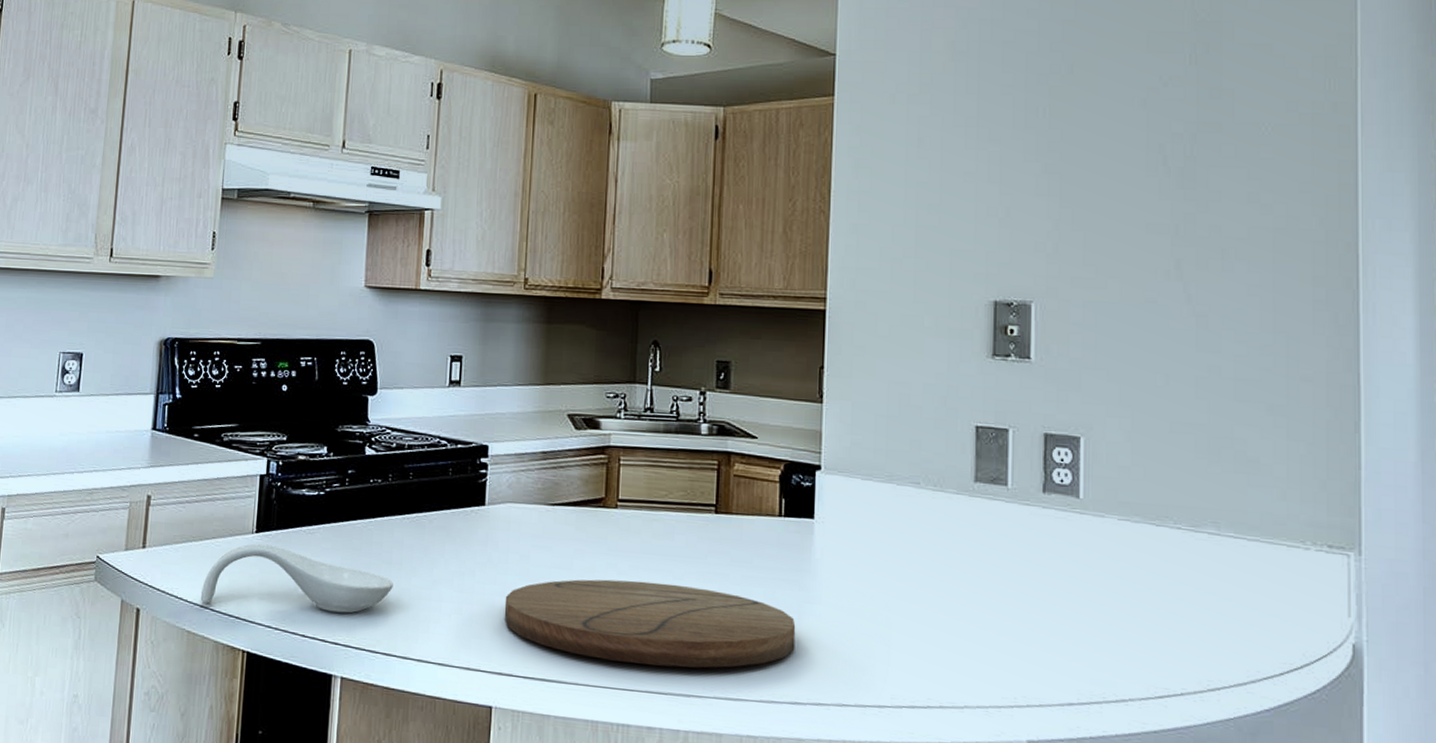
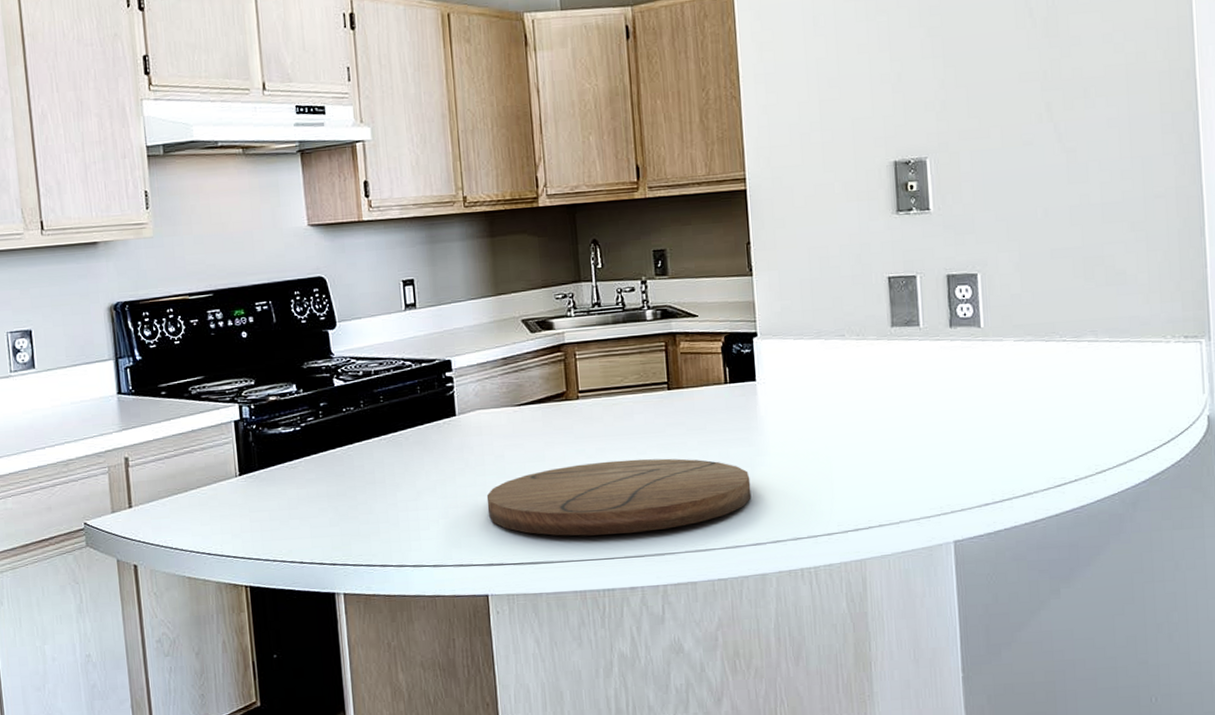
spoon rest: present [200,543,393,613] -> none [195,485,380,549]

